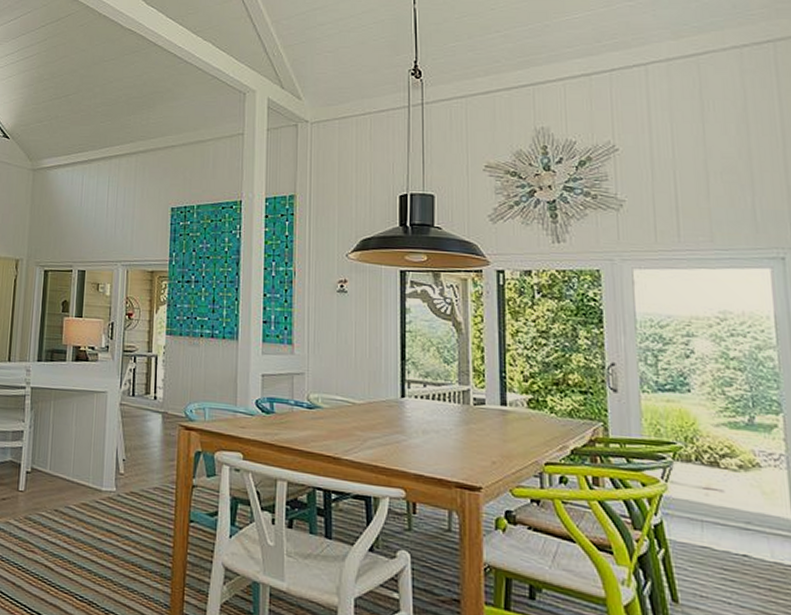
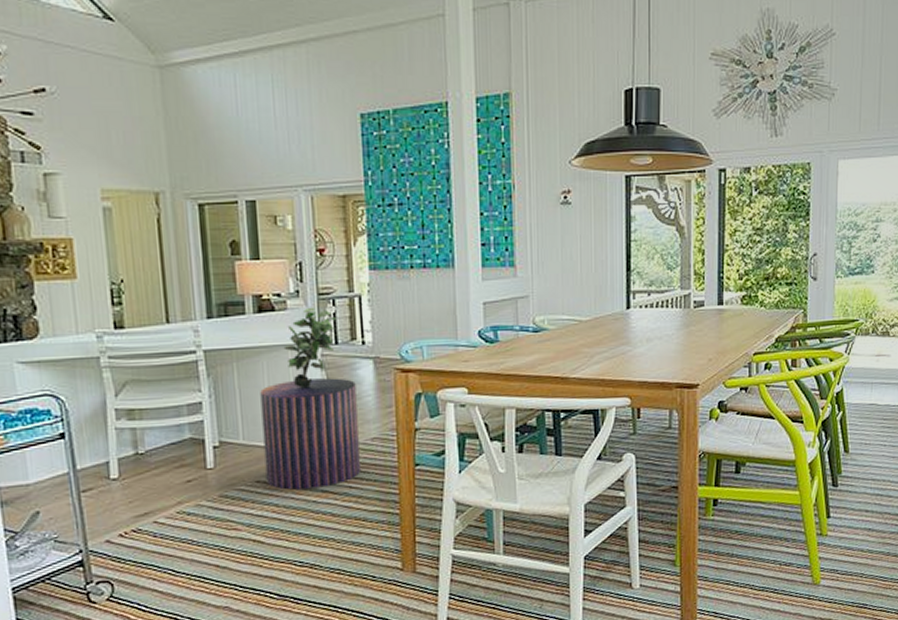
stool: none [63,422,145,527] -> present [260,378,360,490]
potted plant: none [91,361,136,432] -> present [283,307,337,389]

